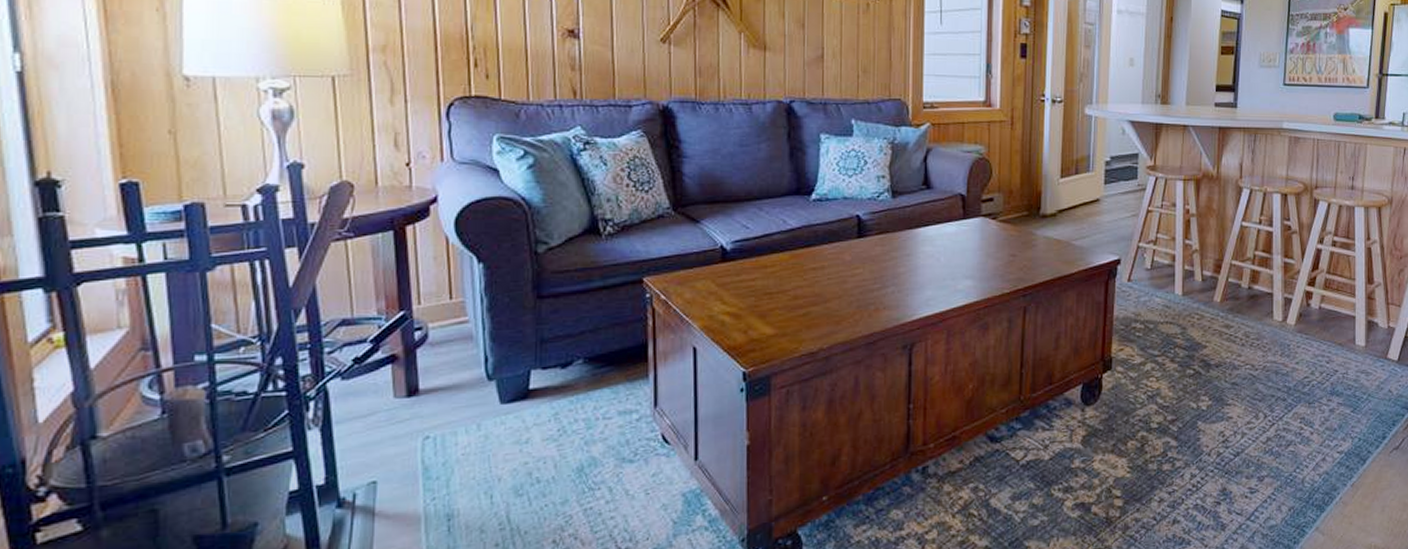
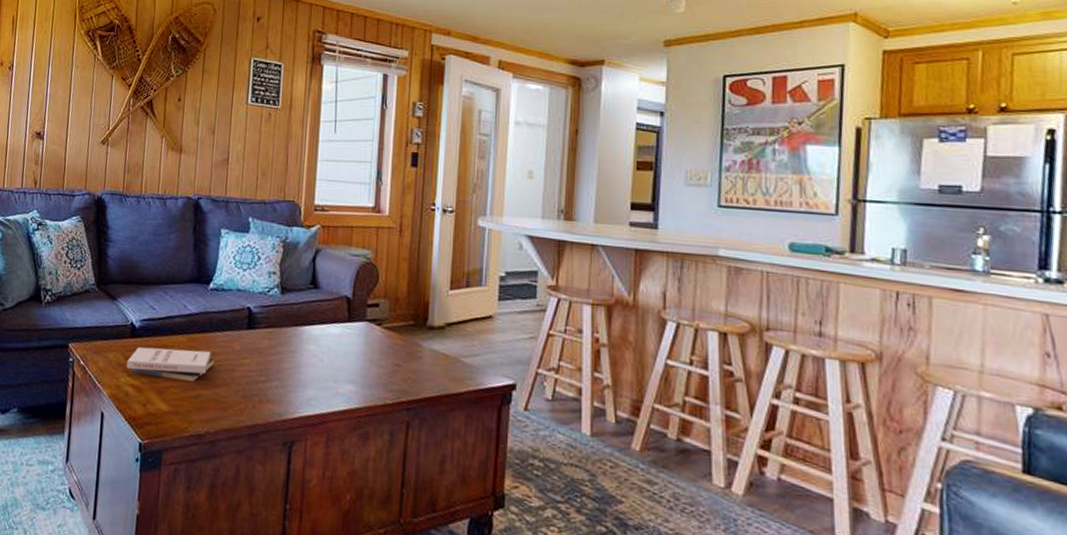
books: none [719,266,823,301] -> present [126,347,214,382]

